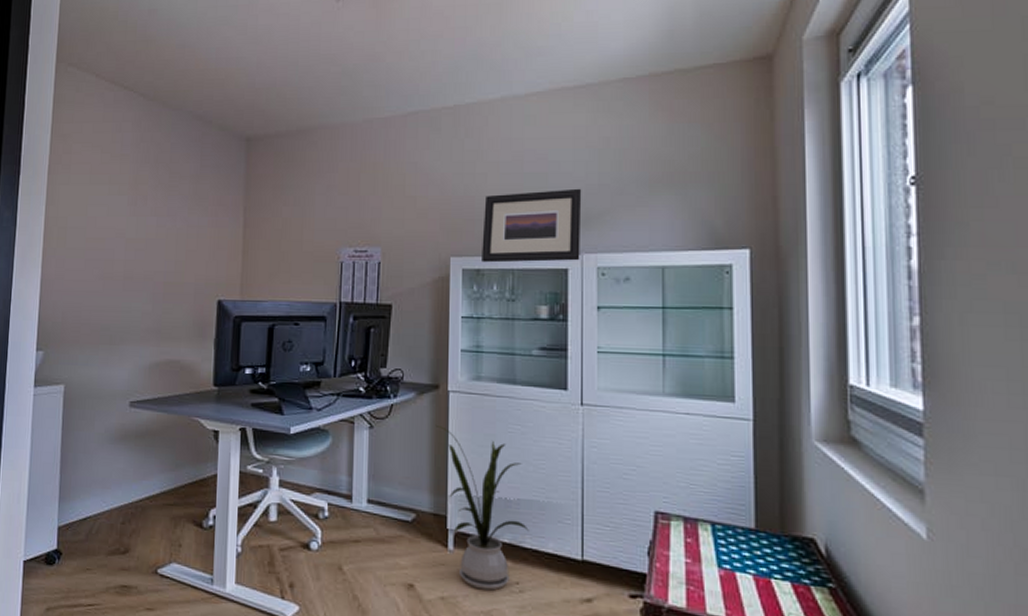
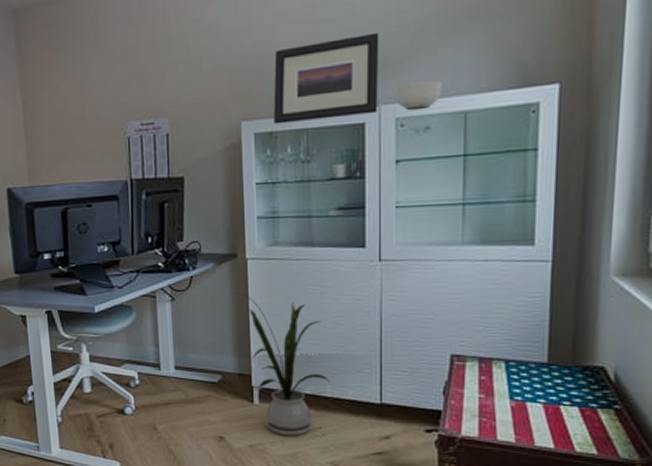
bowl: none [596,236,641,262] -> present [395,80,443,111]

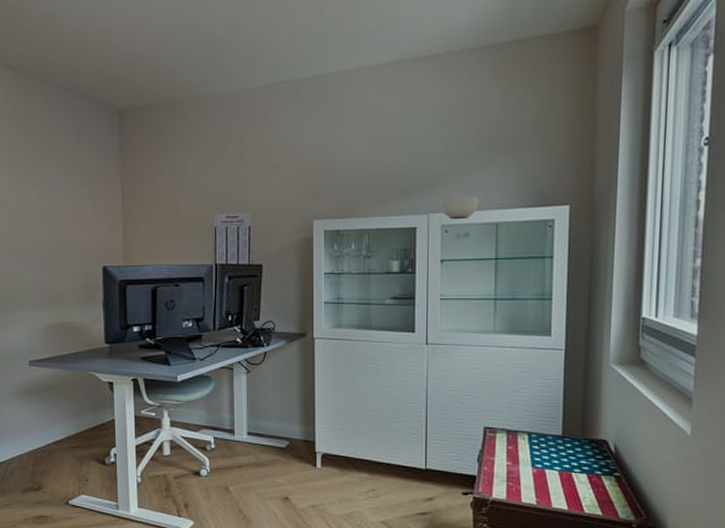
house plant: present [235,292,330,436] -> none [303,367,383,497]
picture frame: present [273,32,380,124] -> none [341,154,429,224]

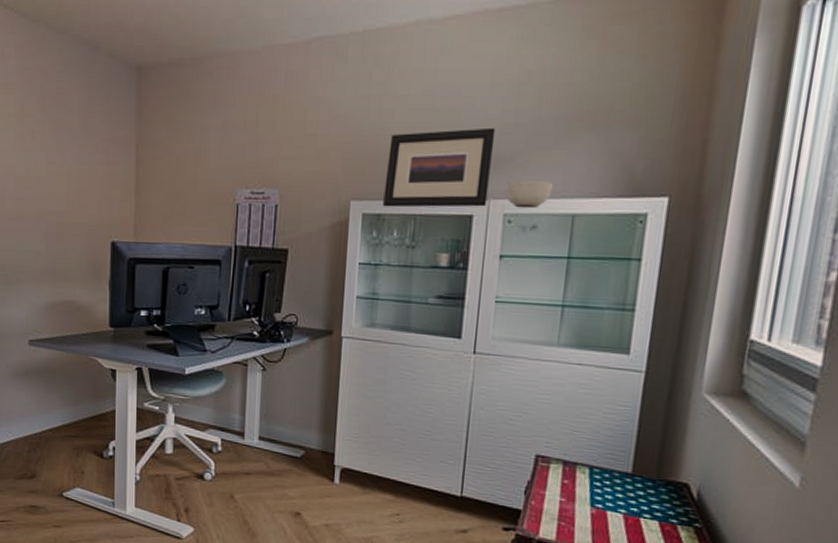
picture frame: none [341,154,429,224] -> present [383,127,496,208]

